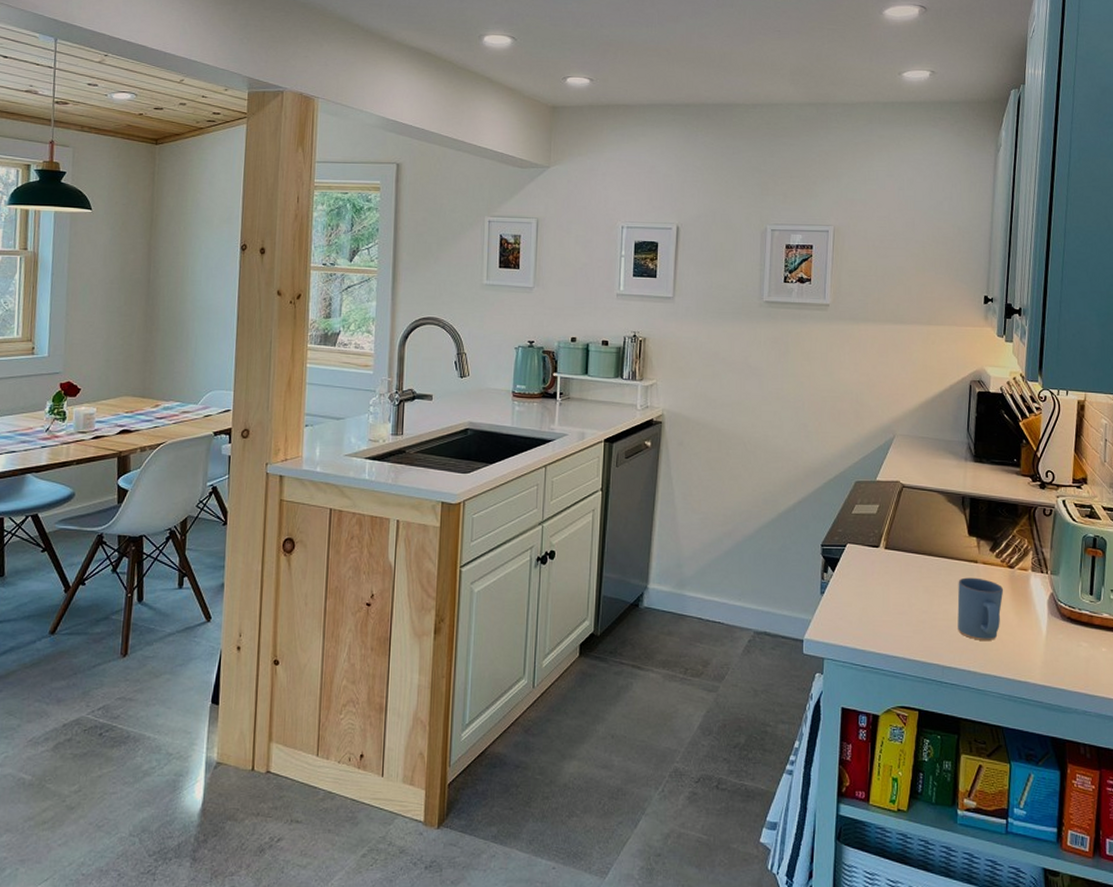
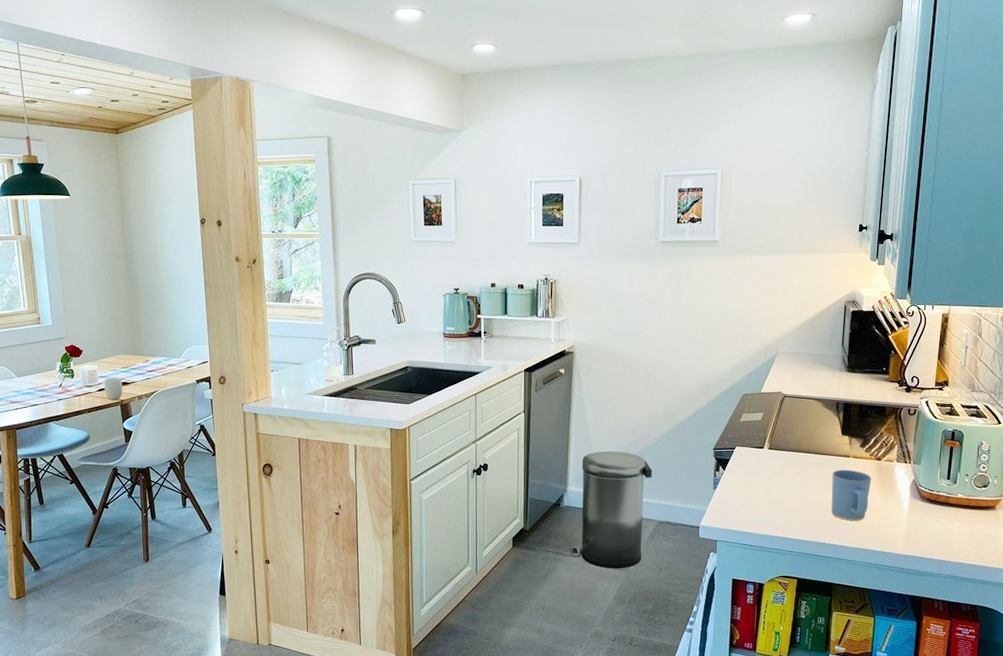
cup: none [100,423,124,450] -> present [104,377,123,400]
pedal bin: none [647,542,750,688] -> present [569,451,653,568]

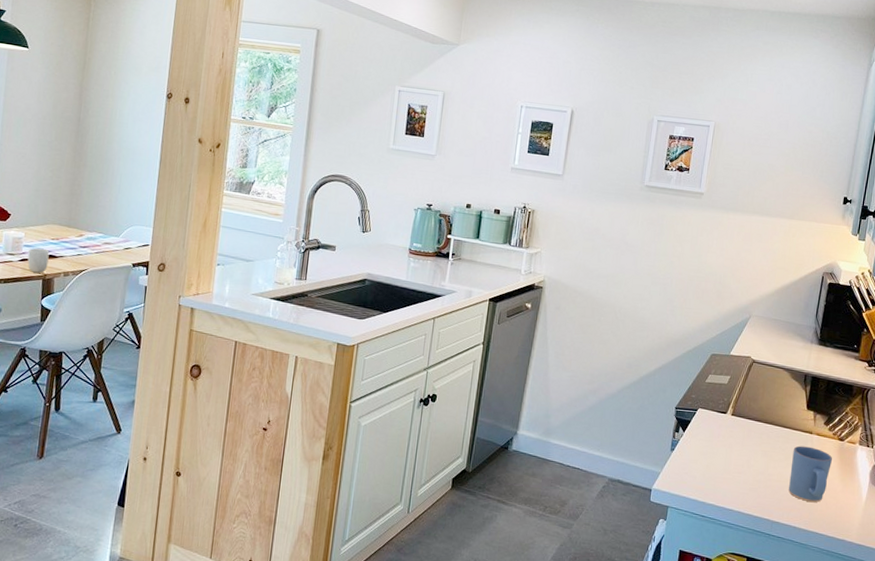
pedal bin: present [569,451,653,568] -> none [511,395,610,526]

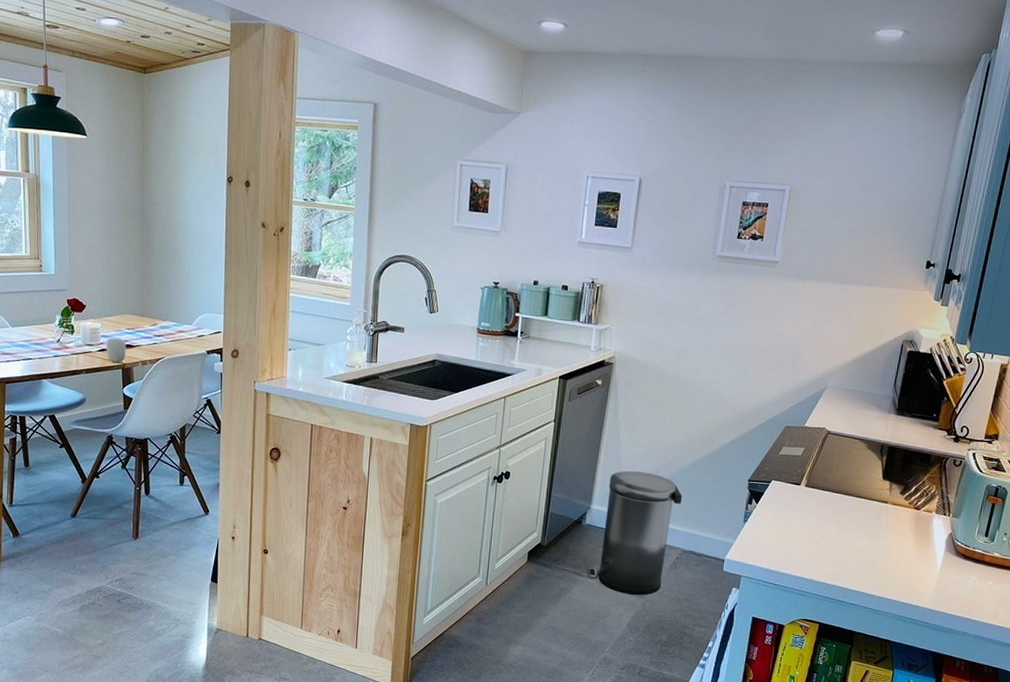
pedal bin: none [511,395,610,526] -> present [586,471,683,595]
mug: present [789,445,833,502] -> none [862,515,908,570]

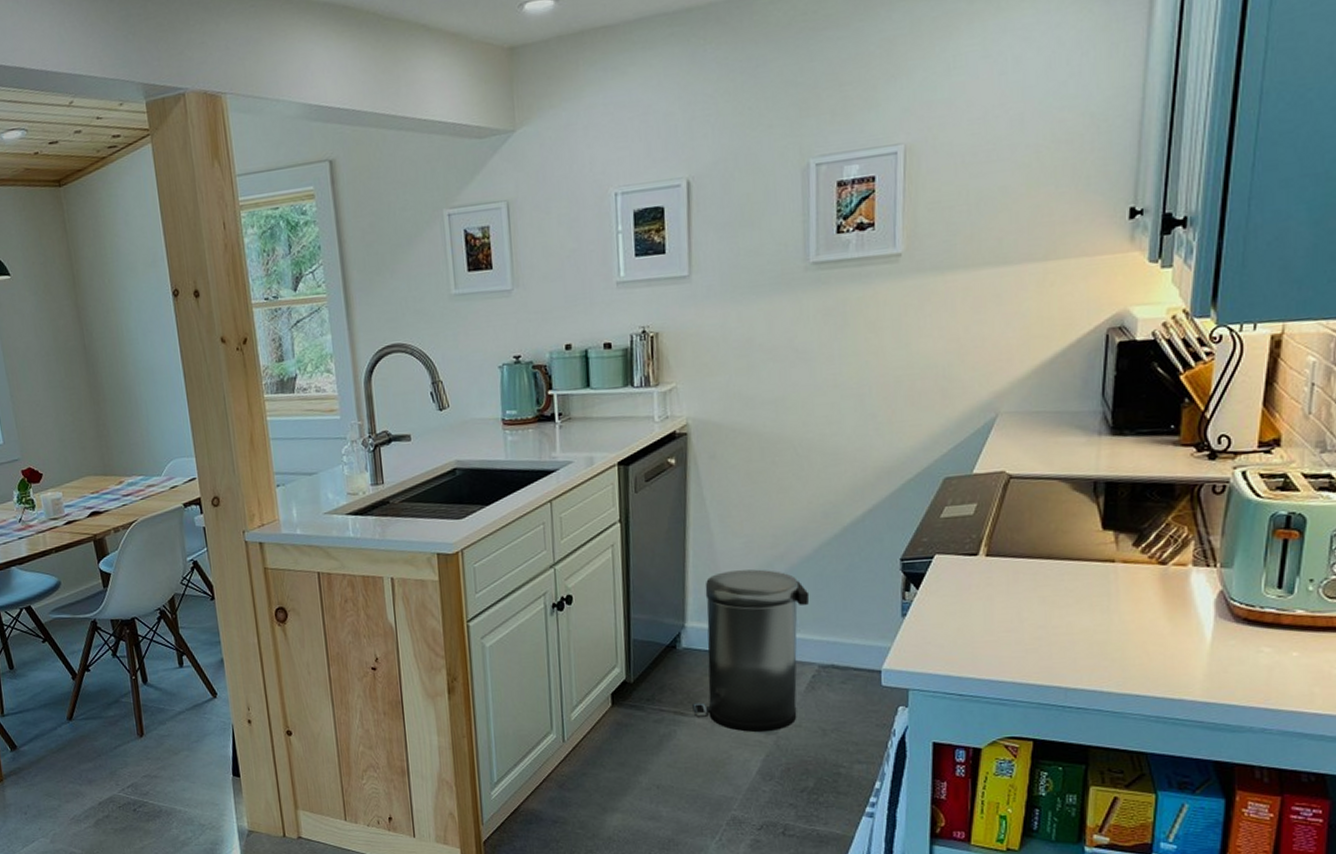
cup: present [106,338,126,363] -> none [71,505,95,535]

